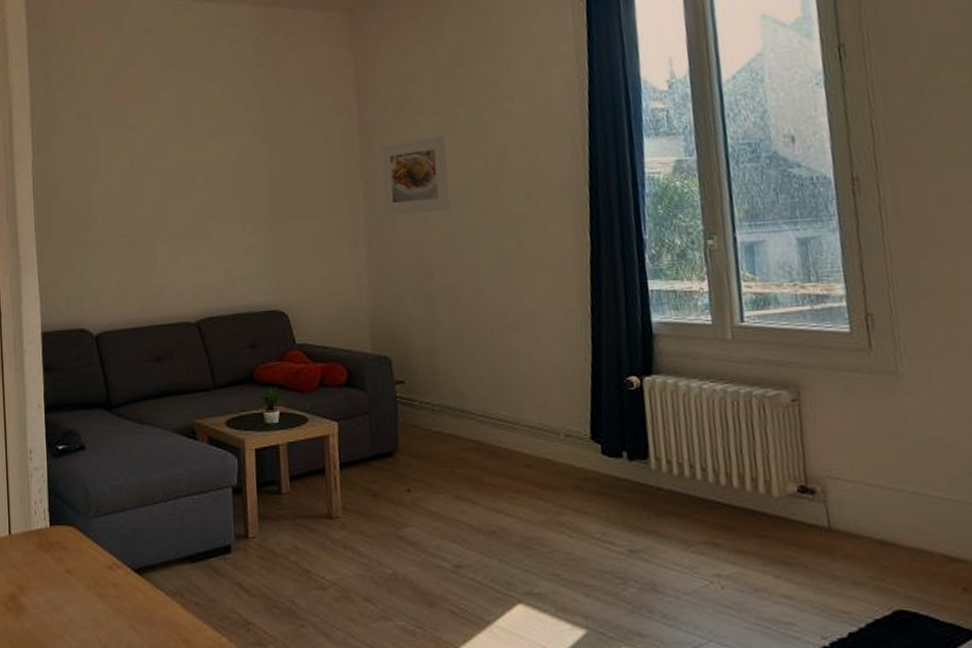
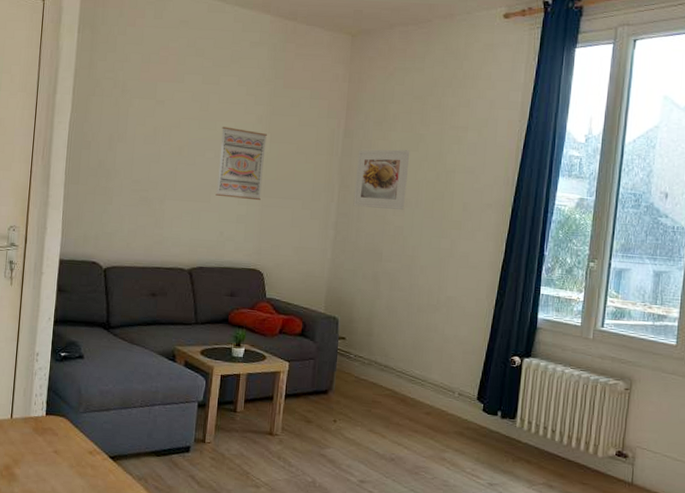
wall art: none [210,143,270,229] -> present [215,126,268,201]

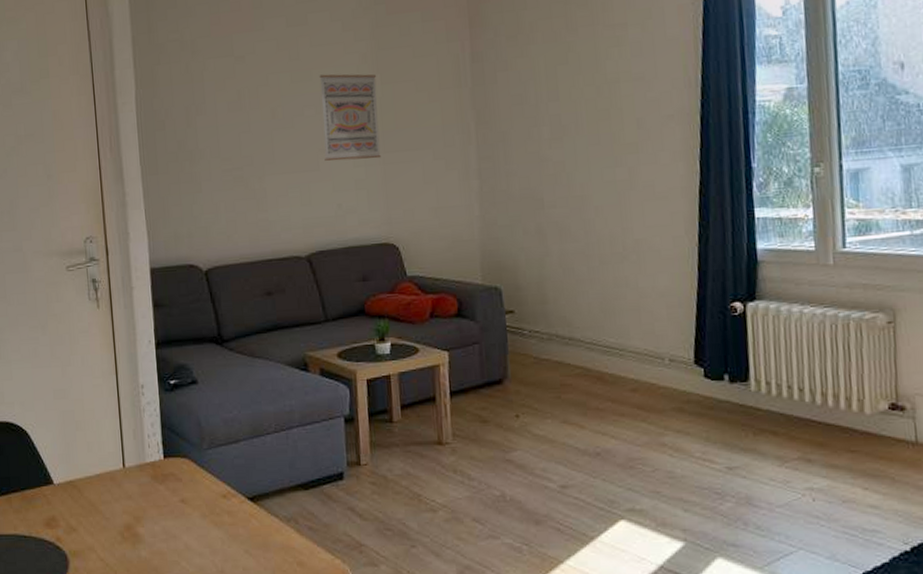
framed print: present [353,149,410,210] -> none [492,64,562,146]

